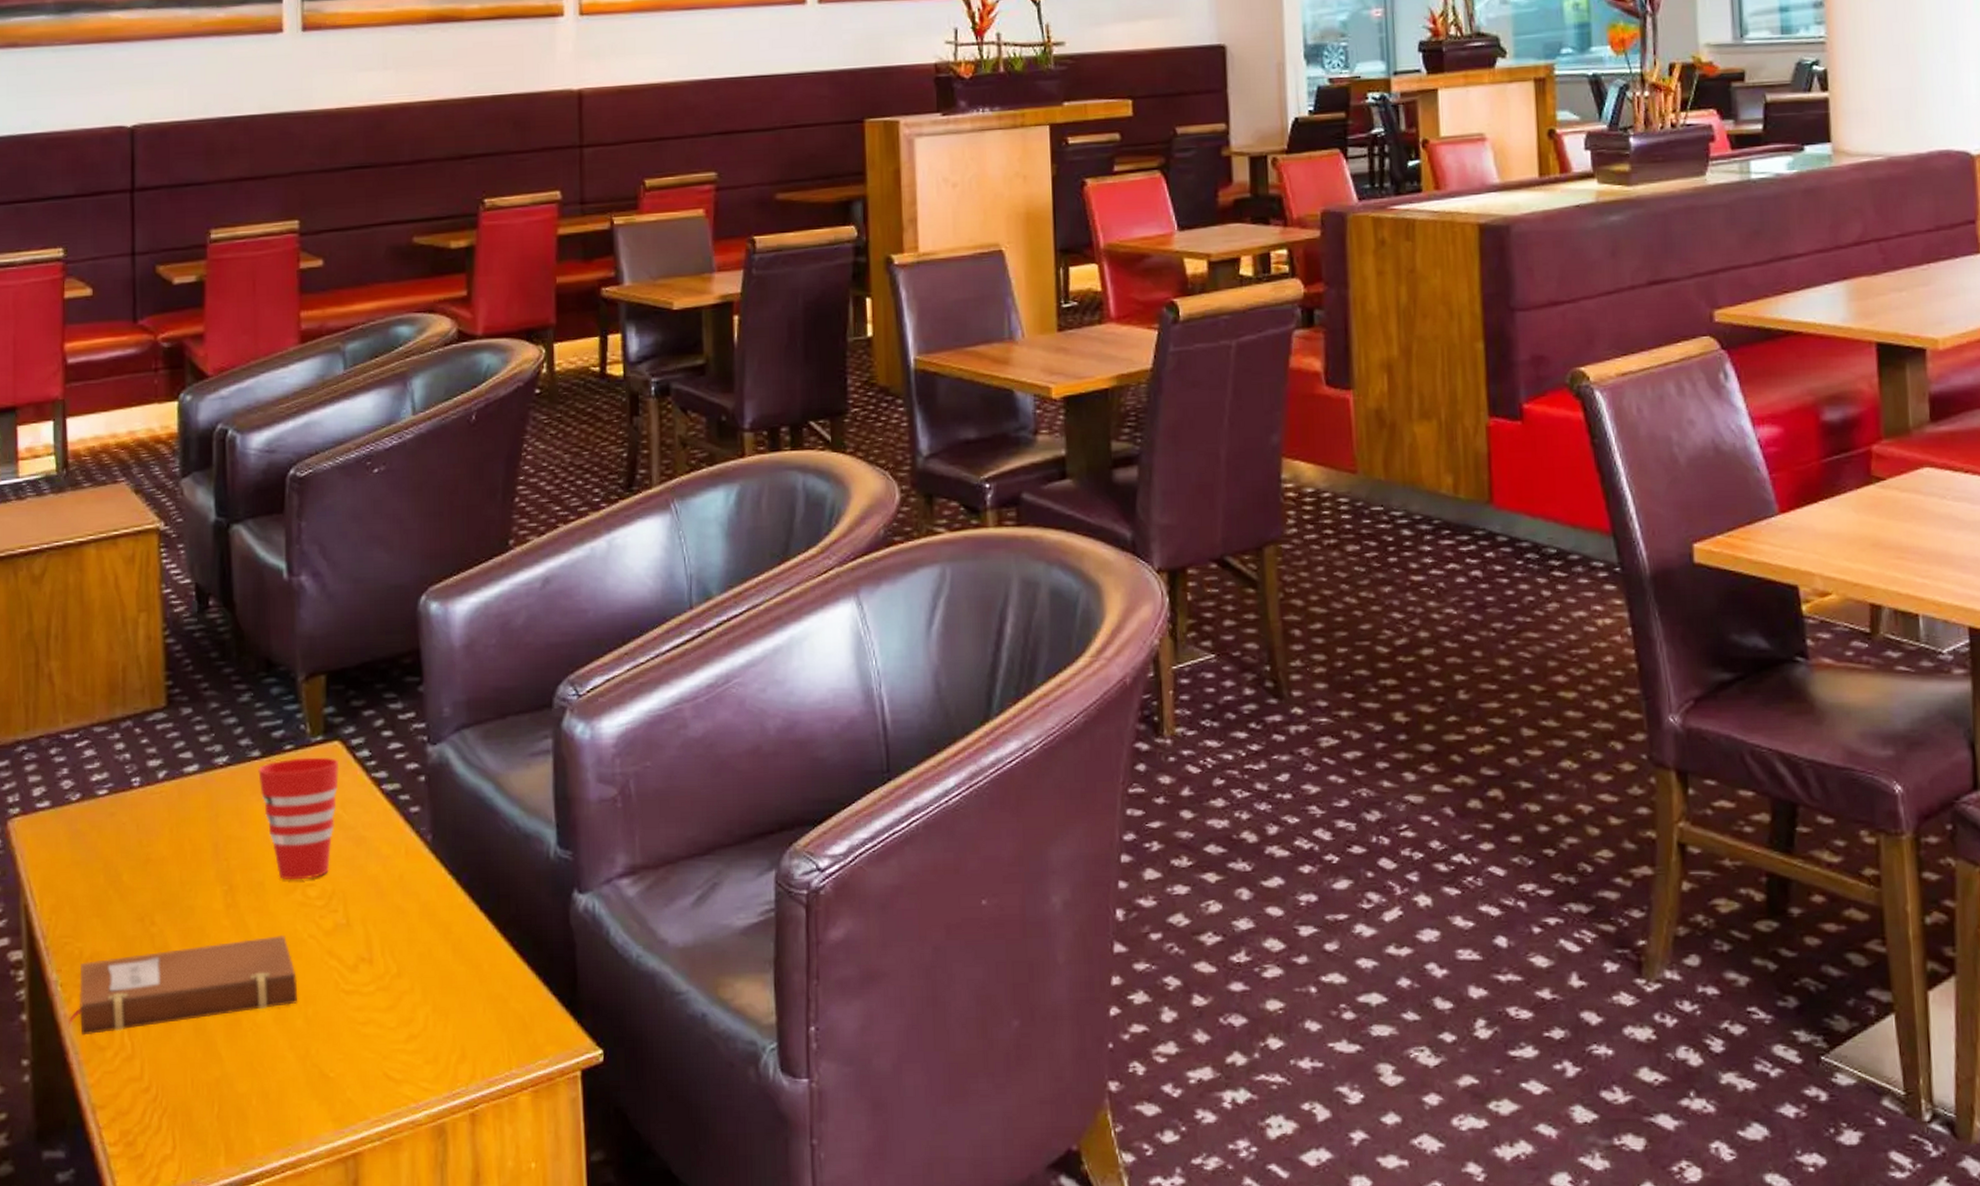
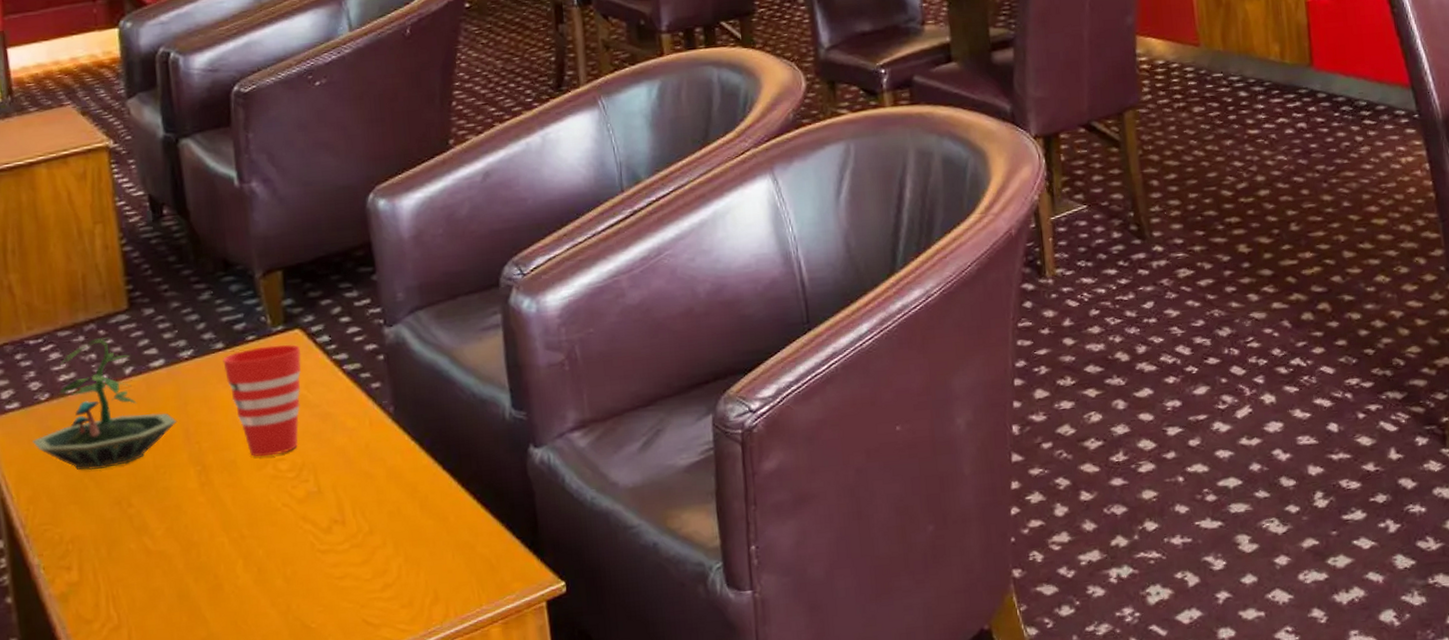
terrarium: none [60,737,207,882] -> present [33,337,178,471]
notebook: present [69,934,297,1036] -> none [54,505,276,612]

